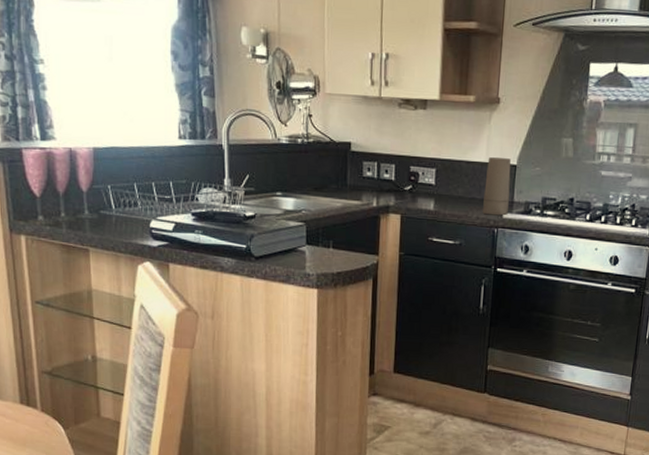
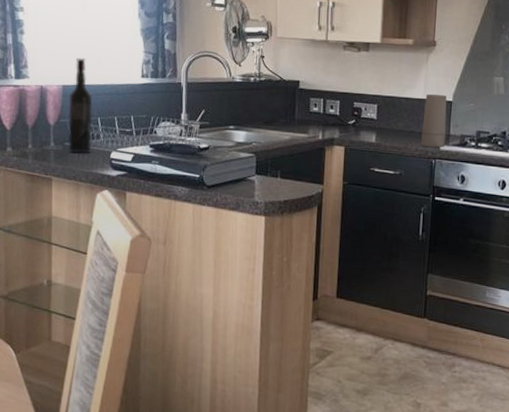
wine bottle: none [101,116,130,222] -> present [68,57,93,153]

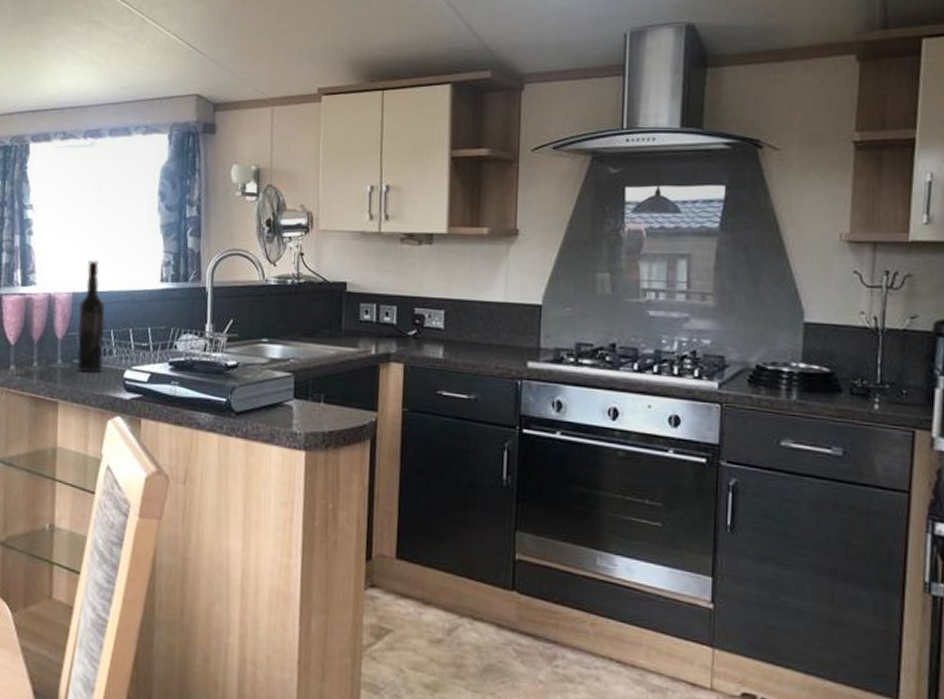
canister: present [421,94,447,148] -> none [502,296,535,365]

